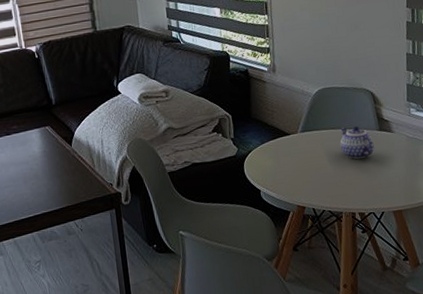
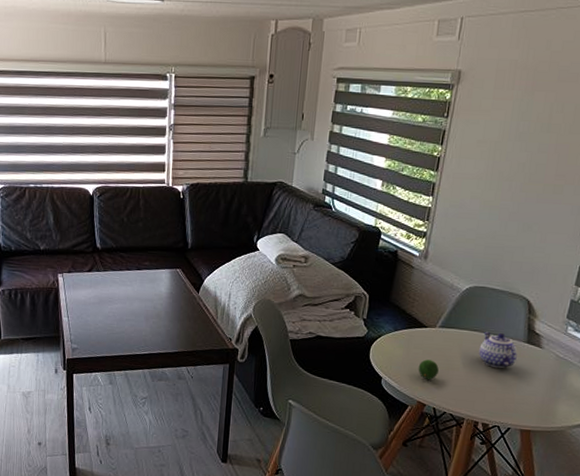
fruit: none [290,164,310,183] -> present [418,359,439,380]

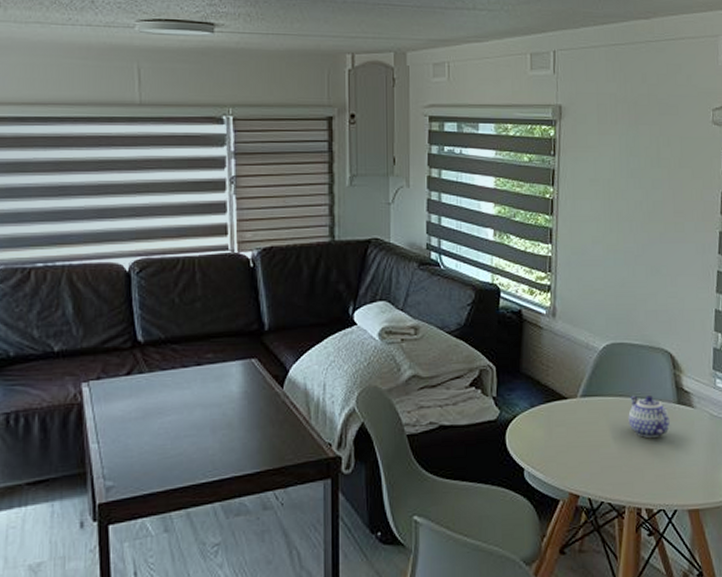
fruit: present [418,359,439,380] -> none [564,438,588,463]

